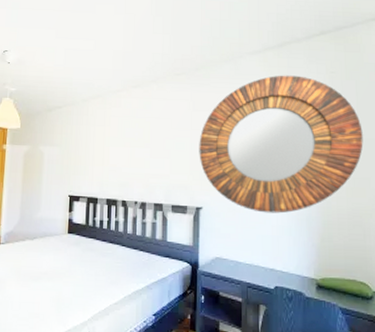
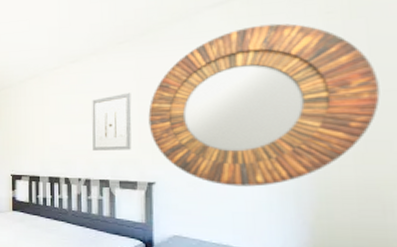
wall art: none [149,121,185,176] -> present [92,92,132,151]

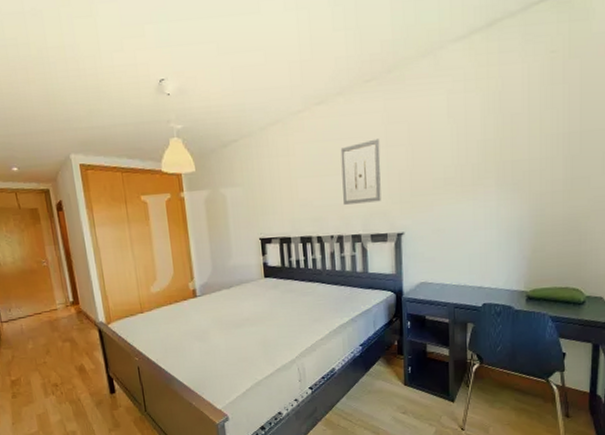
home mirror: present [148,23,380,187] -> none [396,62,585,230]

